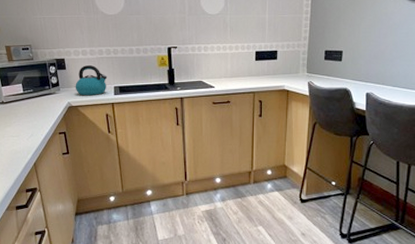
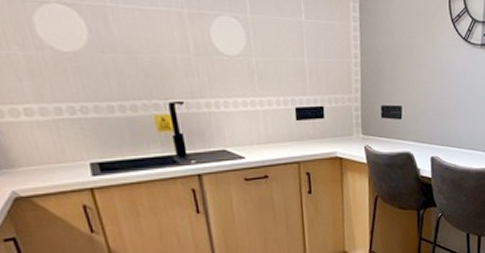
kettle: present [75,65,108,95] -> none [20,132,77,179]

